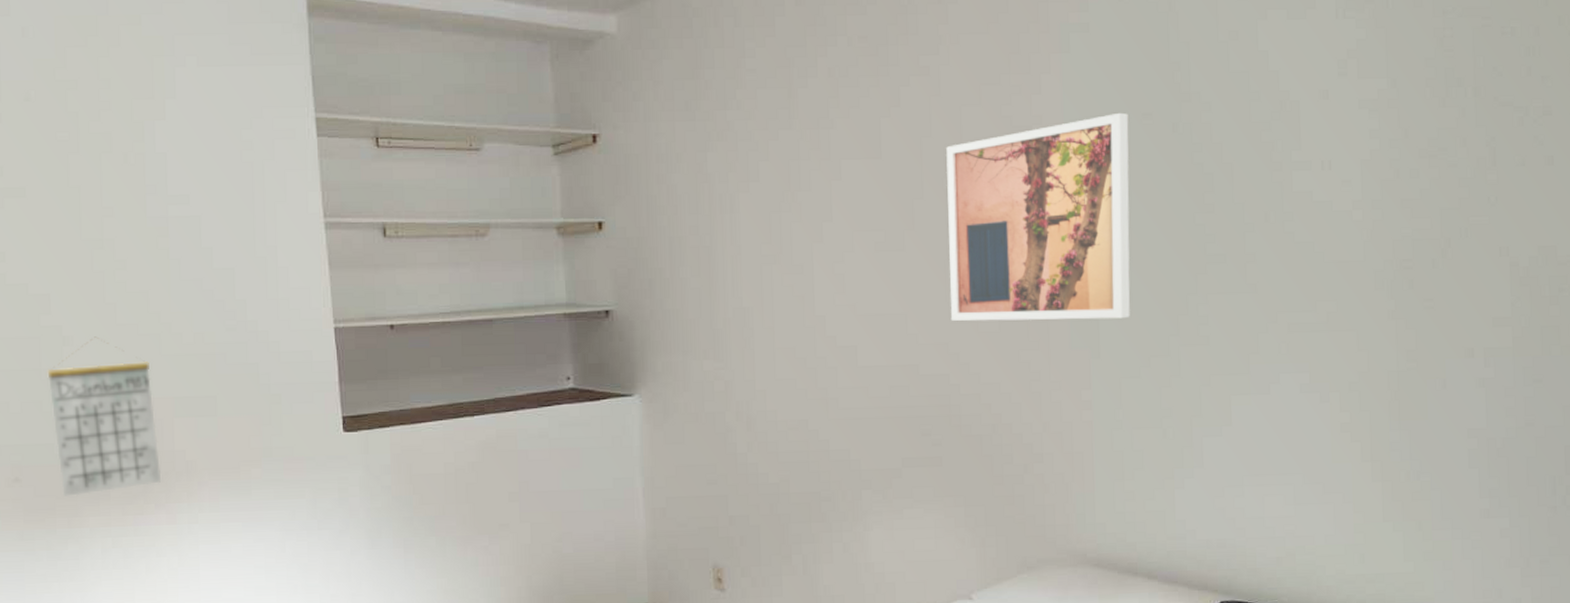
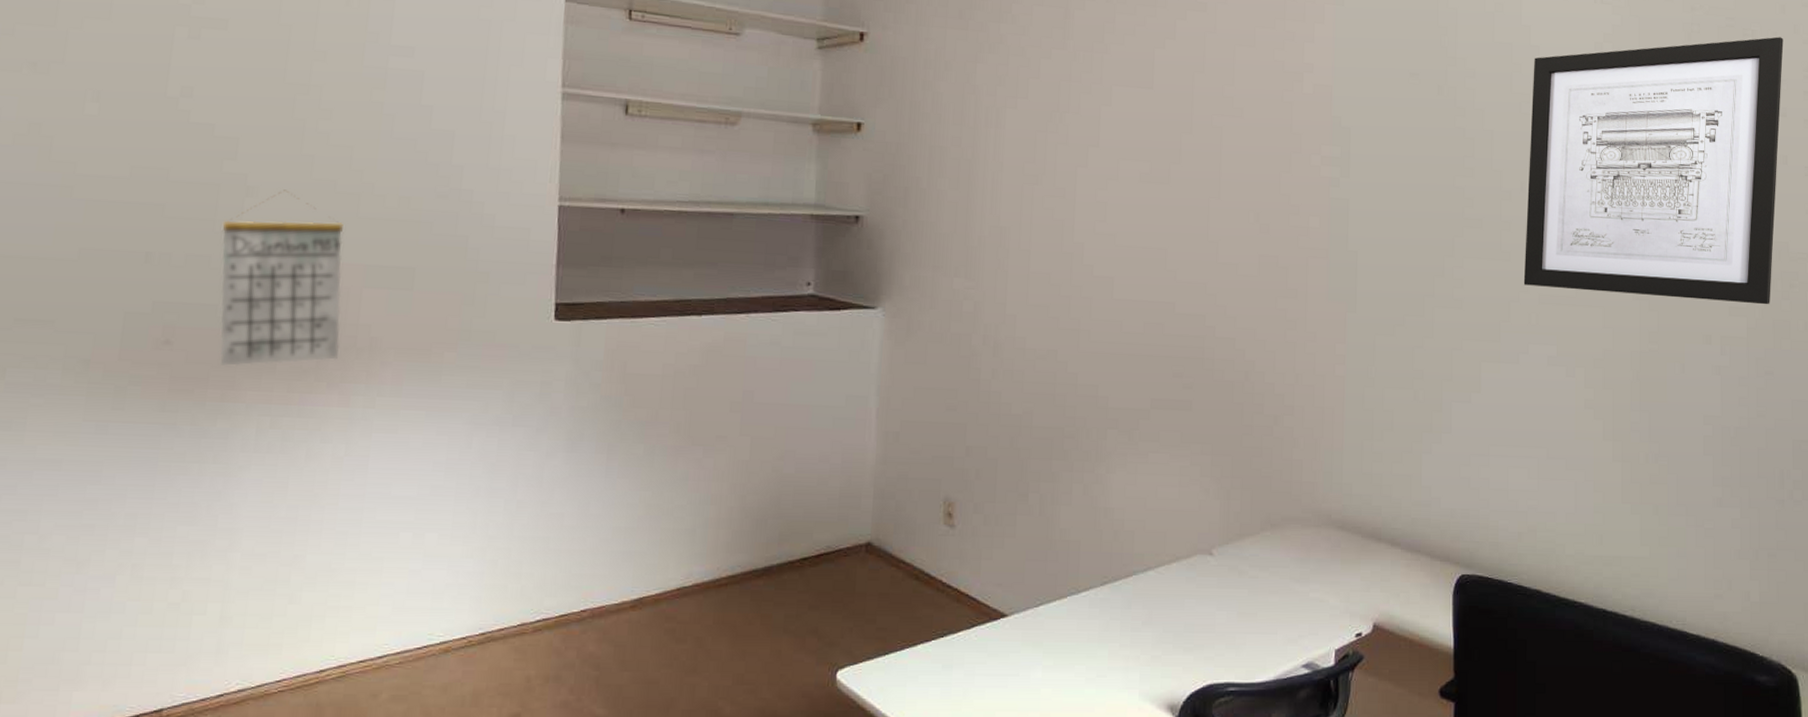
wall art: present [946,112,1130,321] -> none [1210,69,1396,275]
wall art: none [1271,31,1547,316] -> present [1523,36,1784,305]

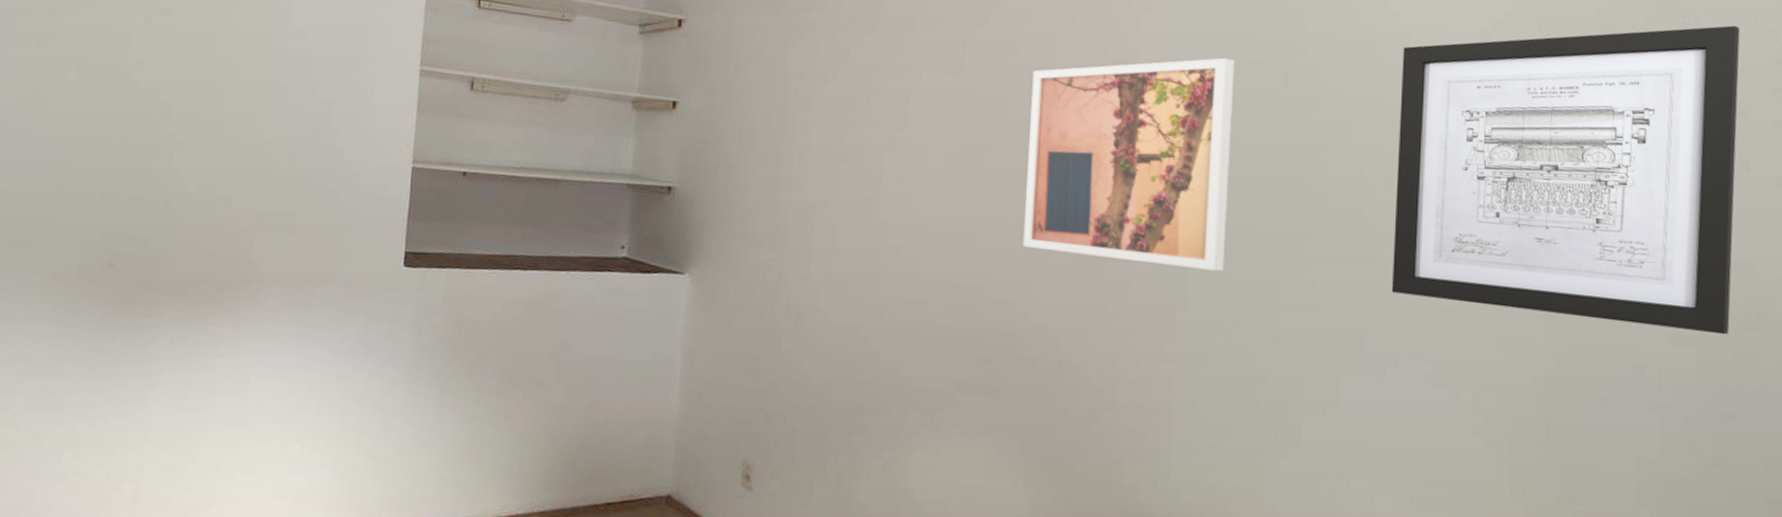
calendar: present [219,189,344,366] -> none [147,146,244,289]
wall art: none [1210,69,1396,275] -> present [1022,57,1235,272]

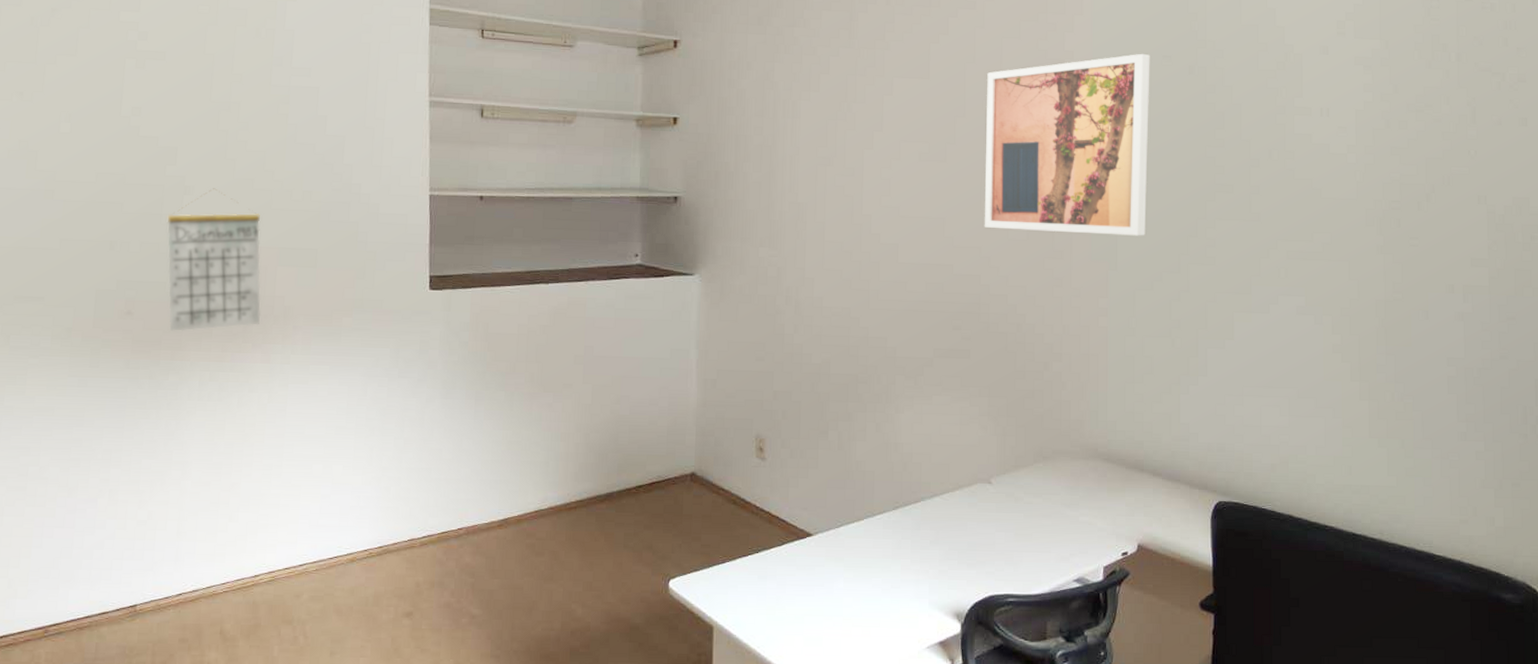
calendar: none [147,146,244,289] -> present [167,188,261,331]
wall art: present [1391,25,1740,335] -> none [1272,8,1522,256]

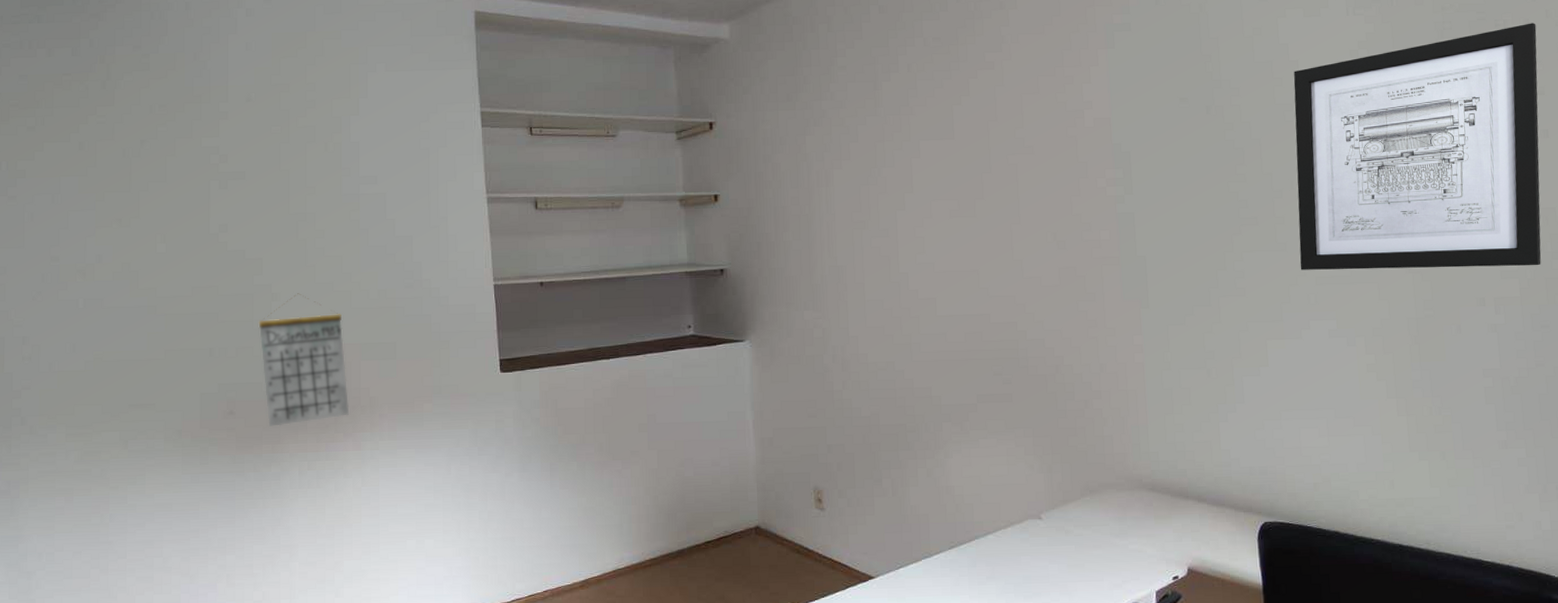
wall art: present [984,53,1150,236] -> none [1010,98,1175,277]
wall art: none [1272,8,1522,256] -> present [1293,23,1541,270]

